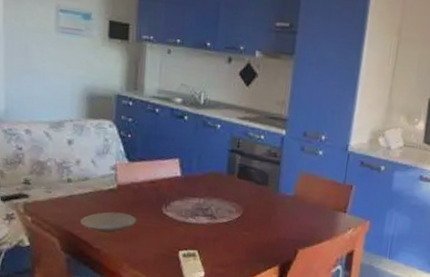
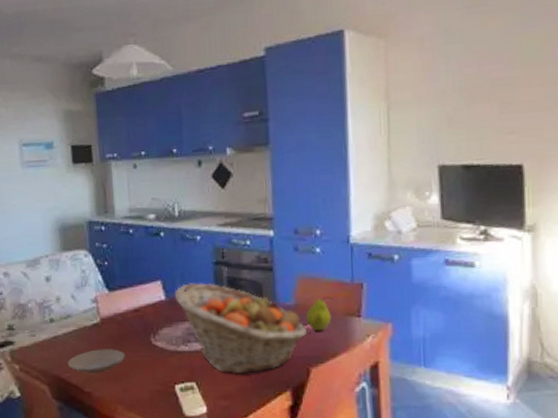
fruit basket: none [189,165,301,249] -> present [174,282,308,374]
fruit: none [301,193,326,221] -> present [307,297,332,331]

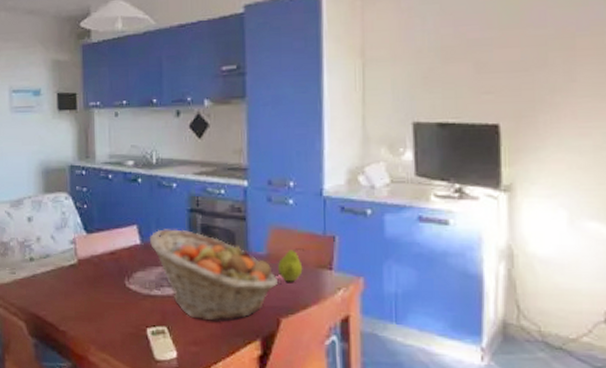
plate: present [67,349,126,374] -> none [44,289,100,314]

